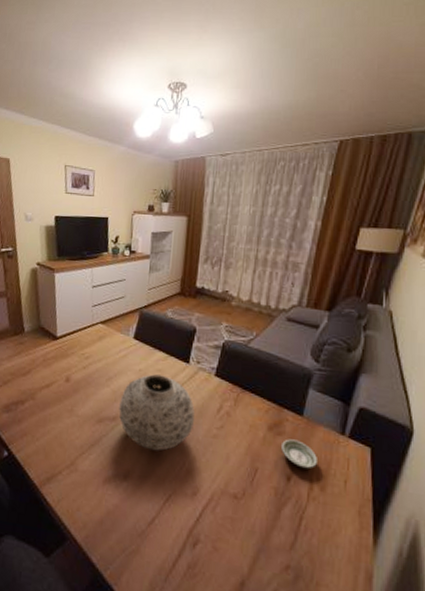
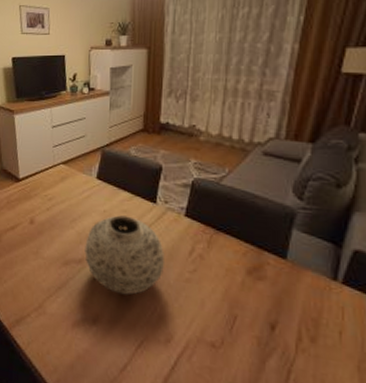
saucer: present [281,439,317,469] -> none [263,284,305,318]

